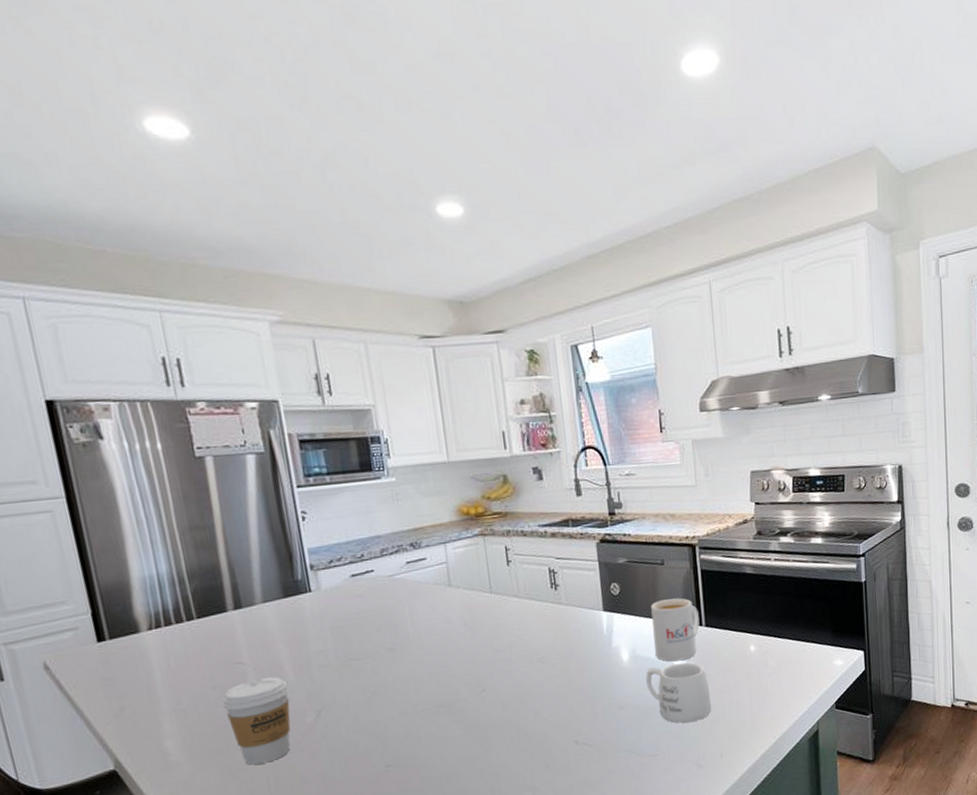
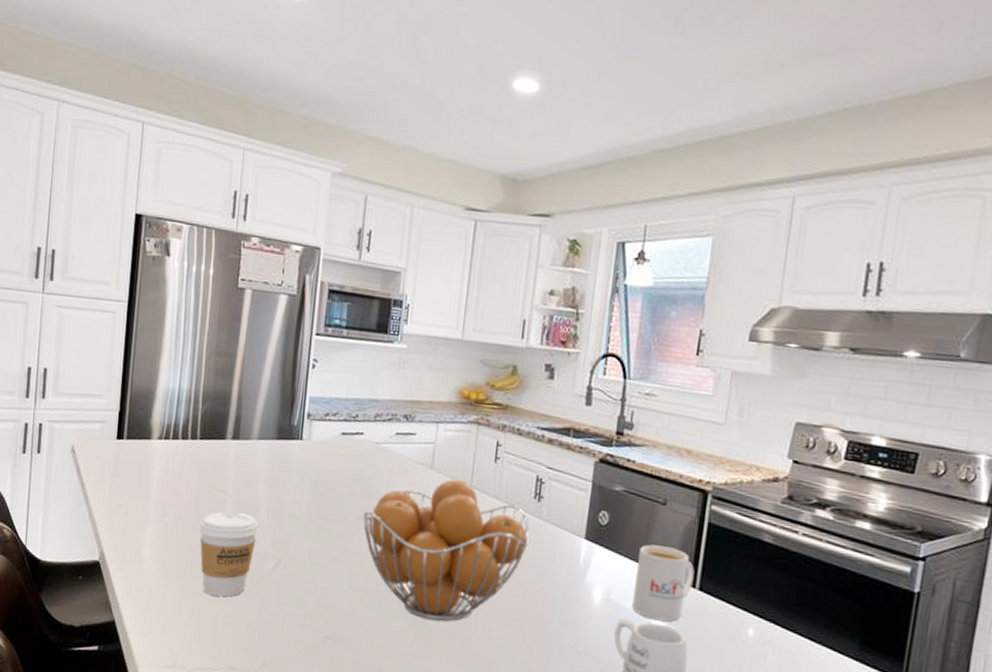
fruit basket: none [393,589,557,721] -> present [362,479,531,622]

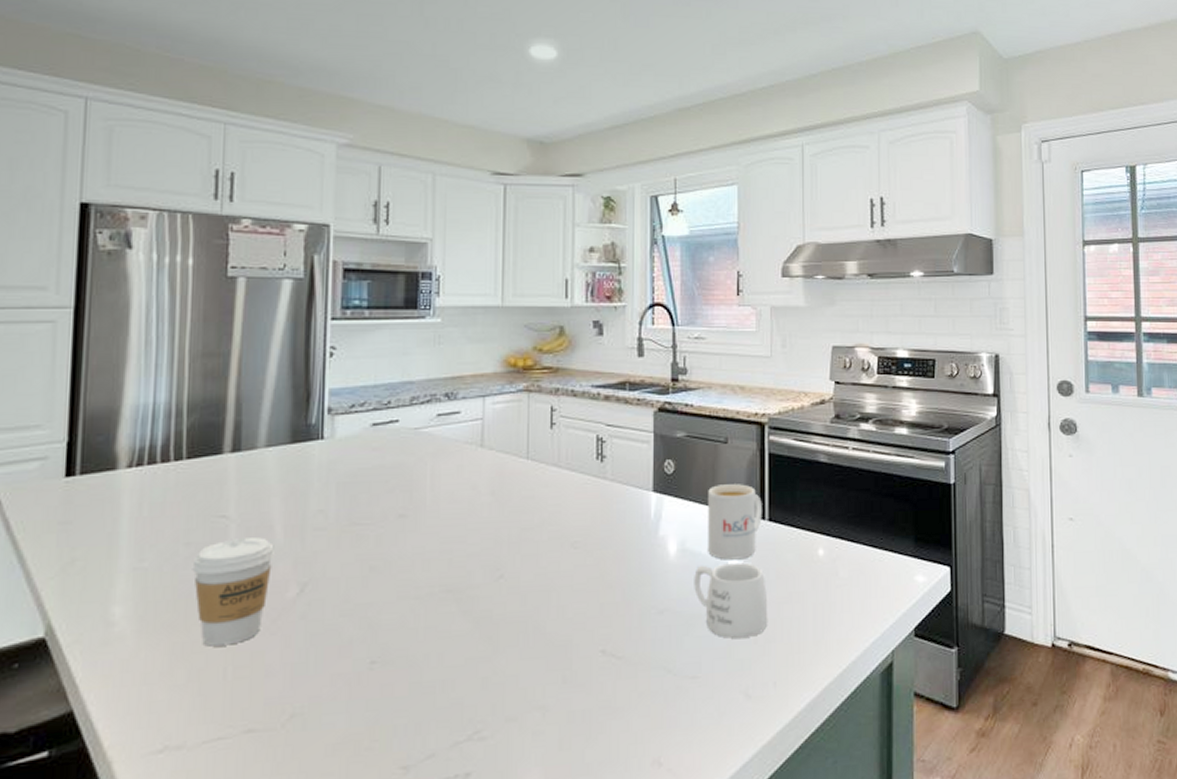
fruit basket: present [362,479,531,622] -> none [405,453,597,614]

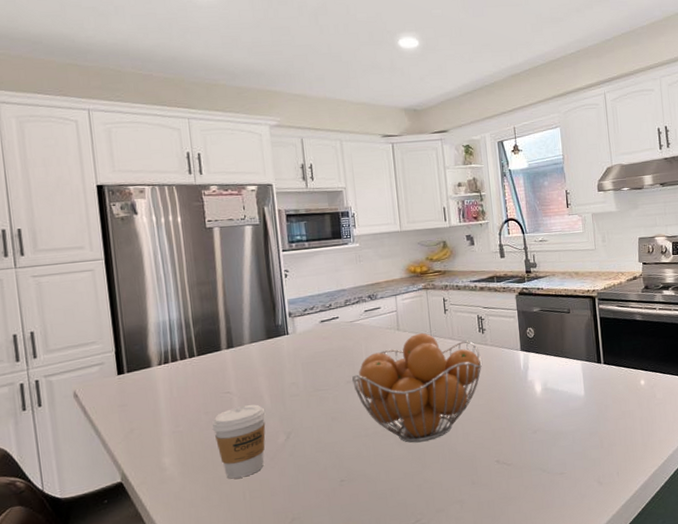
fruit basket: none [405,453,597,614] -> present [351,332,483,443]
mug: present [694,562,768,638] -> none [555,394,610,446]
mug: present [708,484,762,560] -> none [559,340,599,393]

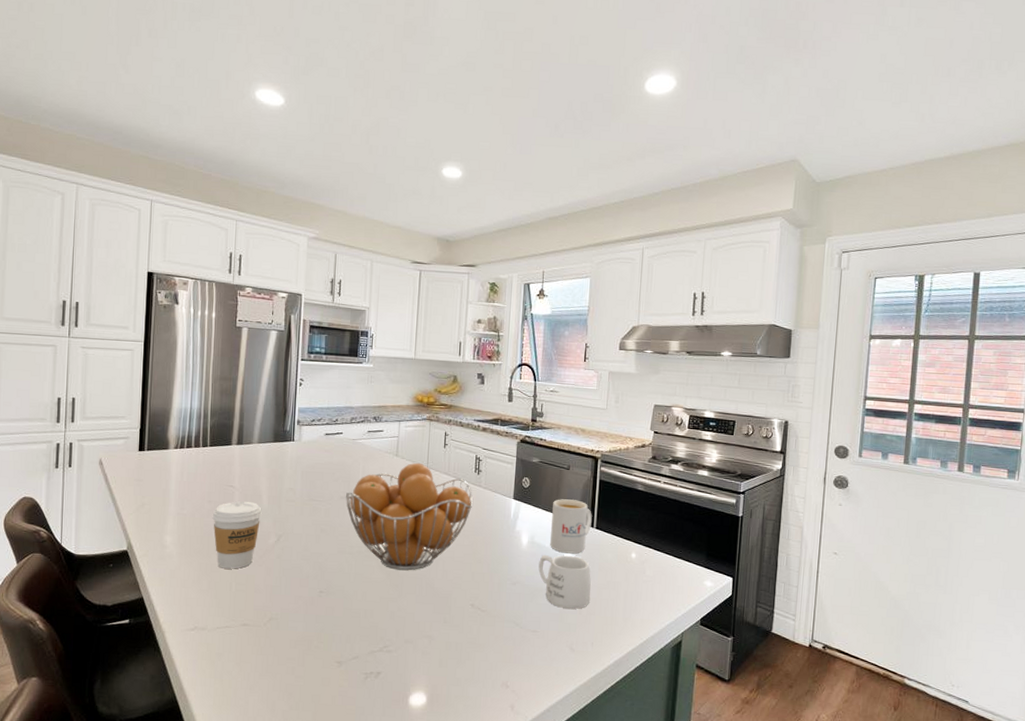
mug: none [555,394,610,446] -> present [538,555,591,609]
mug: none [559,340,599,393] -> present [550,499,592,554]

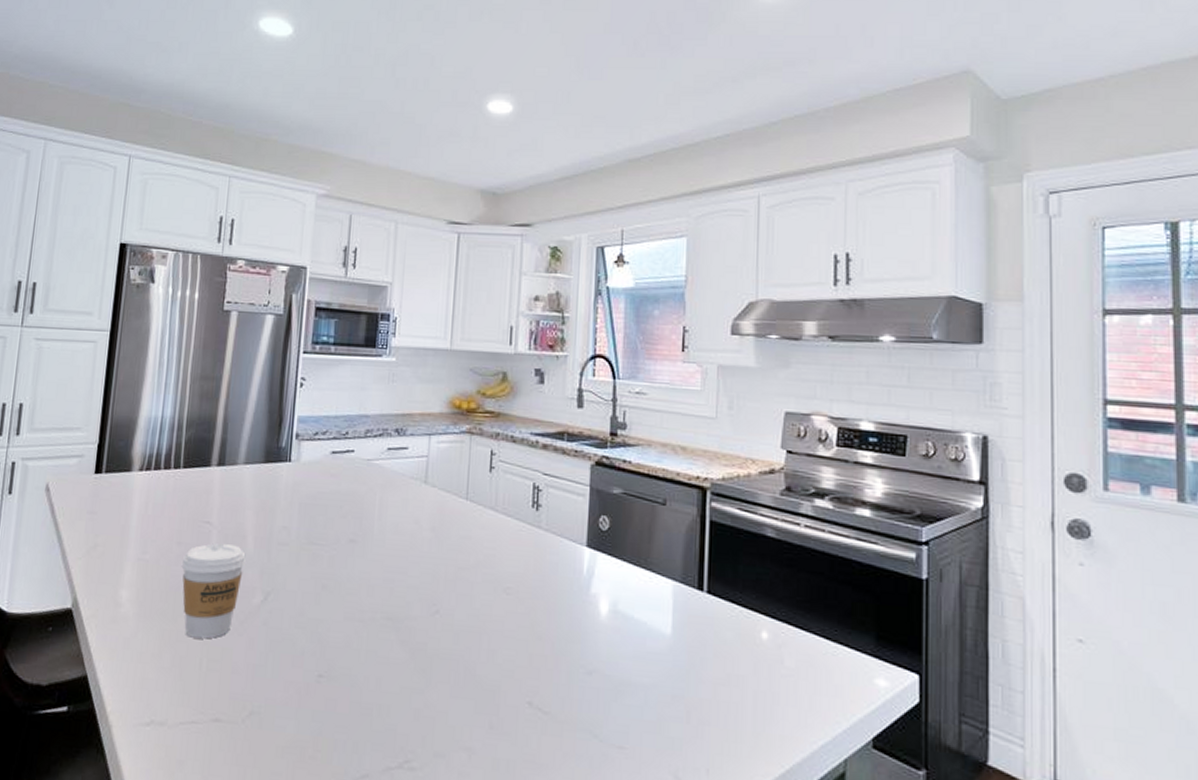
fruit basket: present [345,462,474,571] -> none [355,492,531,649]
mug: present [538,555,591,609] -> none [624,631,703,715]
mug: present [550,499,592,554] -> none [641,548,701,631]

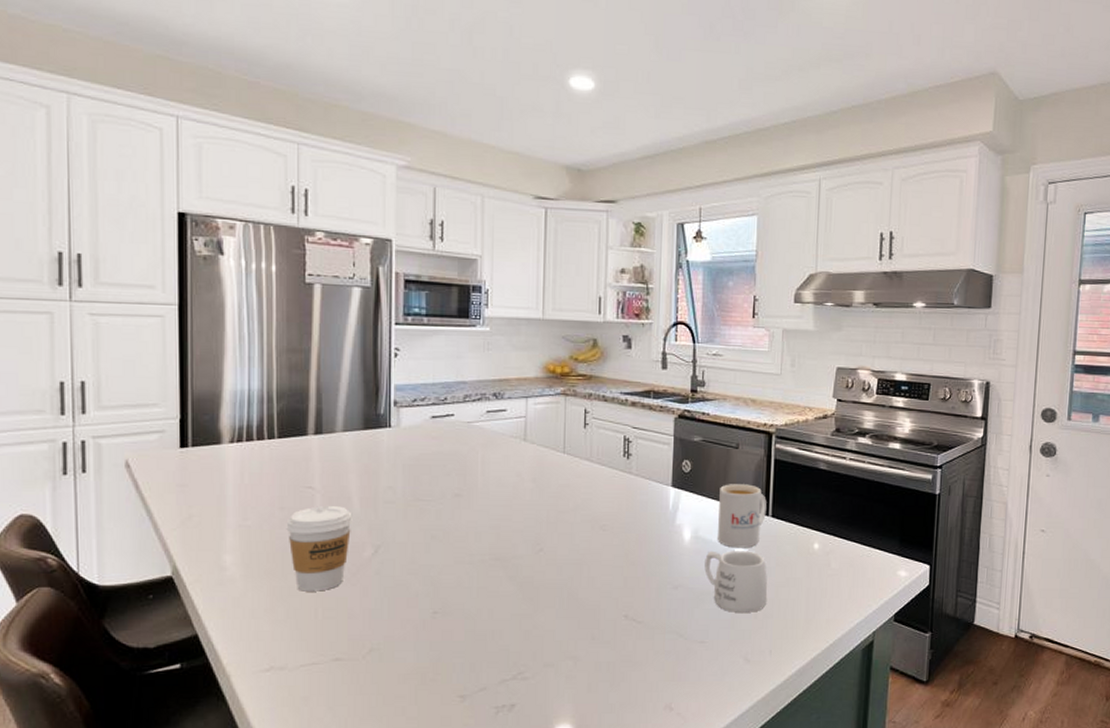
mug: none [624,631,703,715] -> present [704,551,768,612]
mug: none [641,548,701,631] -> present [718,484,767,548]

